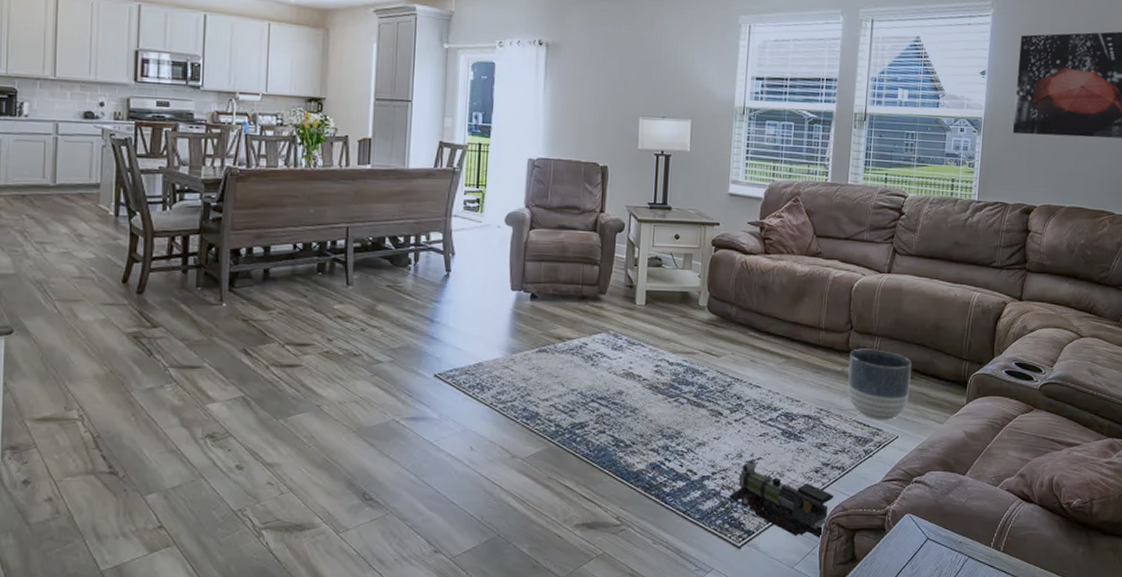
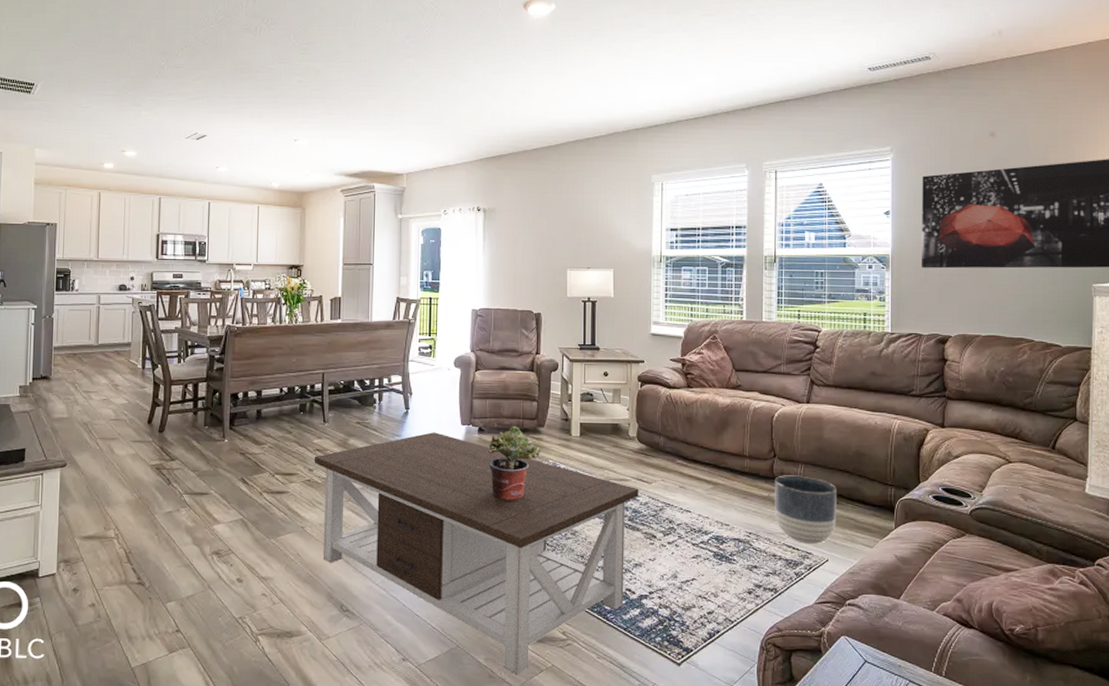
coffee table: none [334,298,707,565] -> present [314,432,639,675]
potted plant: none [541,292,603,375] -> present [488,425,542,500]
toy train: present [729,452,834,539] -> none [667,573,768,658]

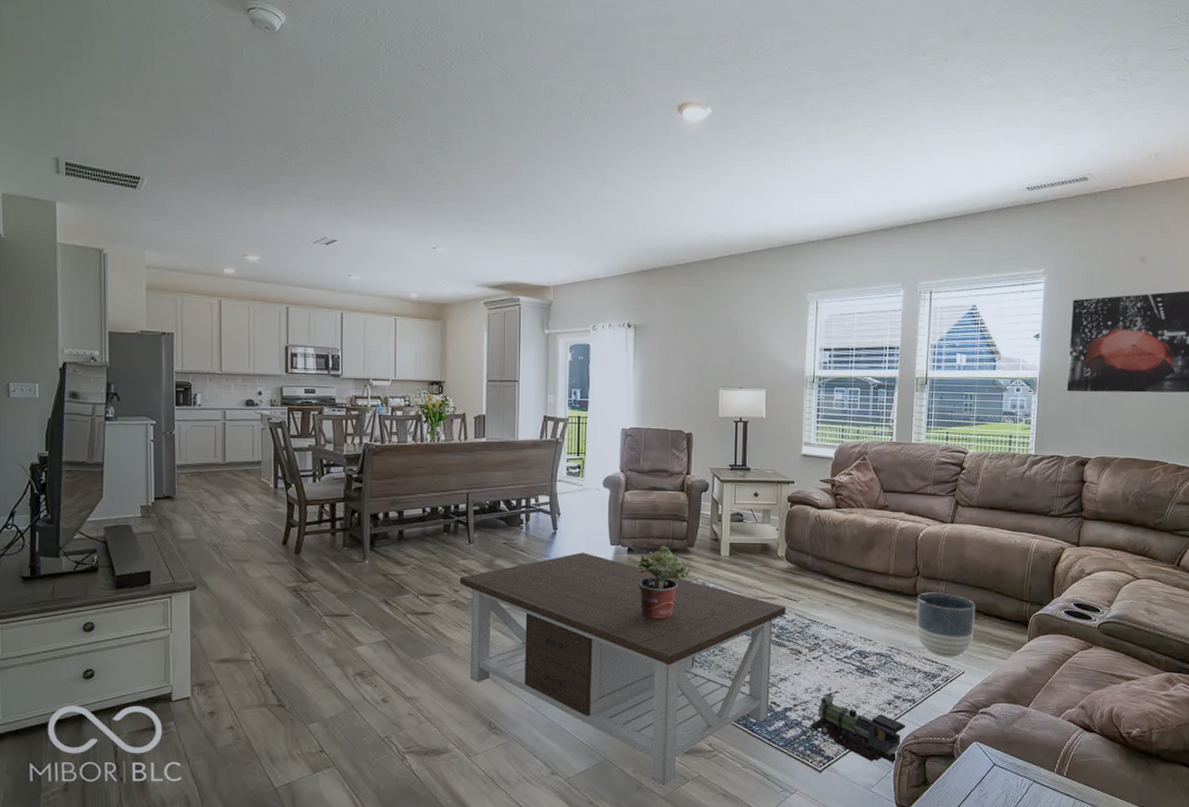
toy train: none [667,573,768,658] -> present [810,687,906,764]

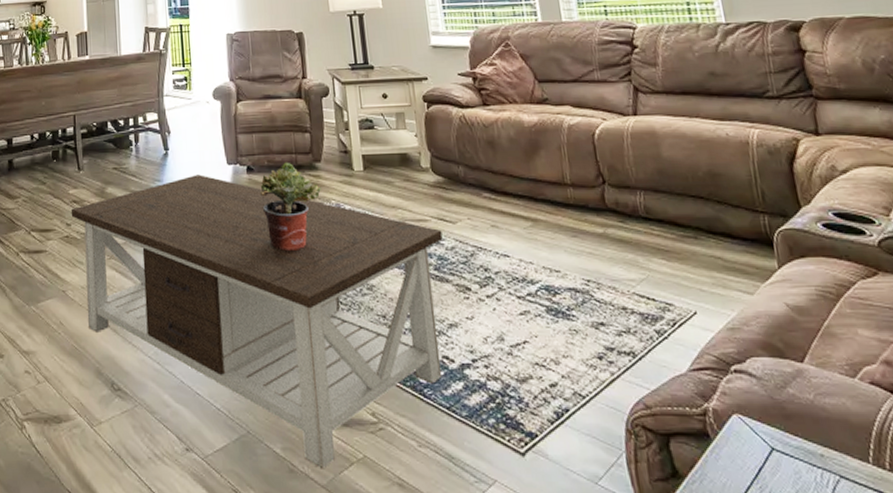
toy train: present [810,687,906,764] -> none [498,335,630,446]
planter: present [916,592,975,657] -> none [609,205,699,292]

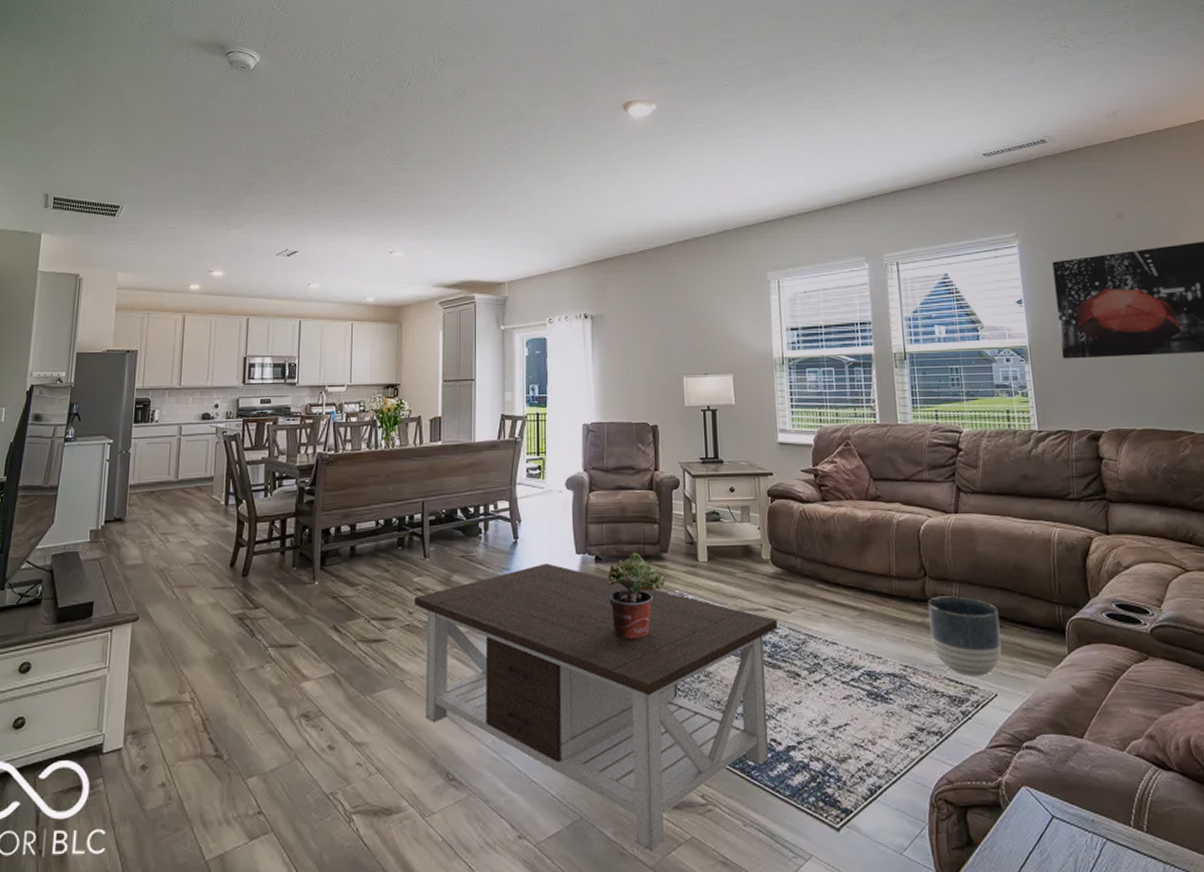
planter: none [609,205,699,292] -> present [928,596,1002,676]

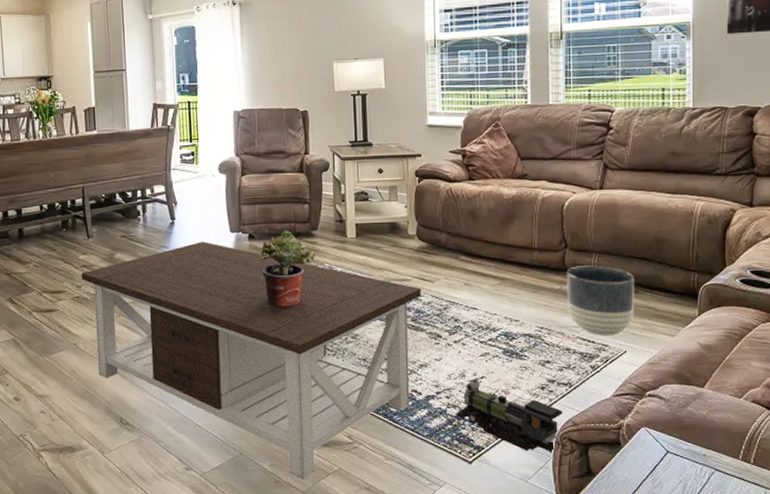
toy train: none [819,717,936,818] -> present [456,372,563,453]

